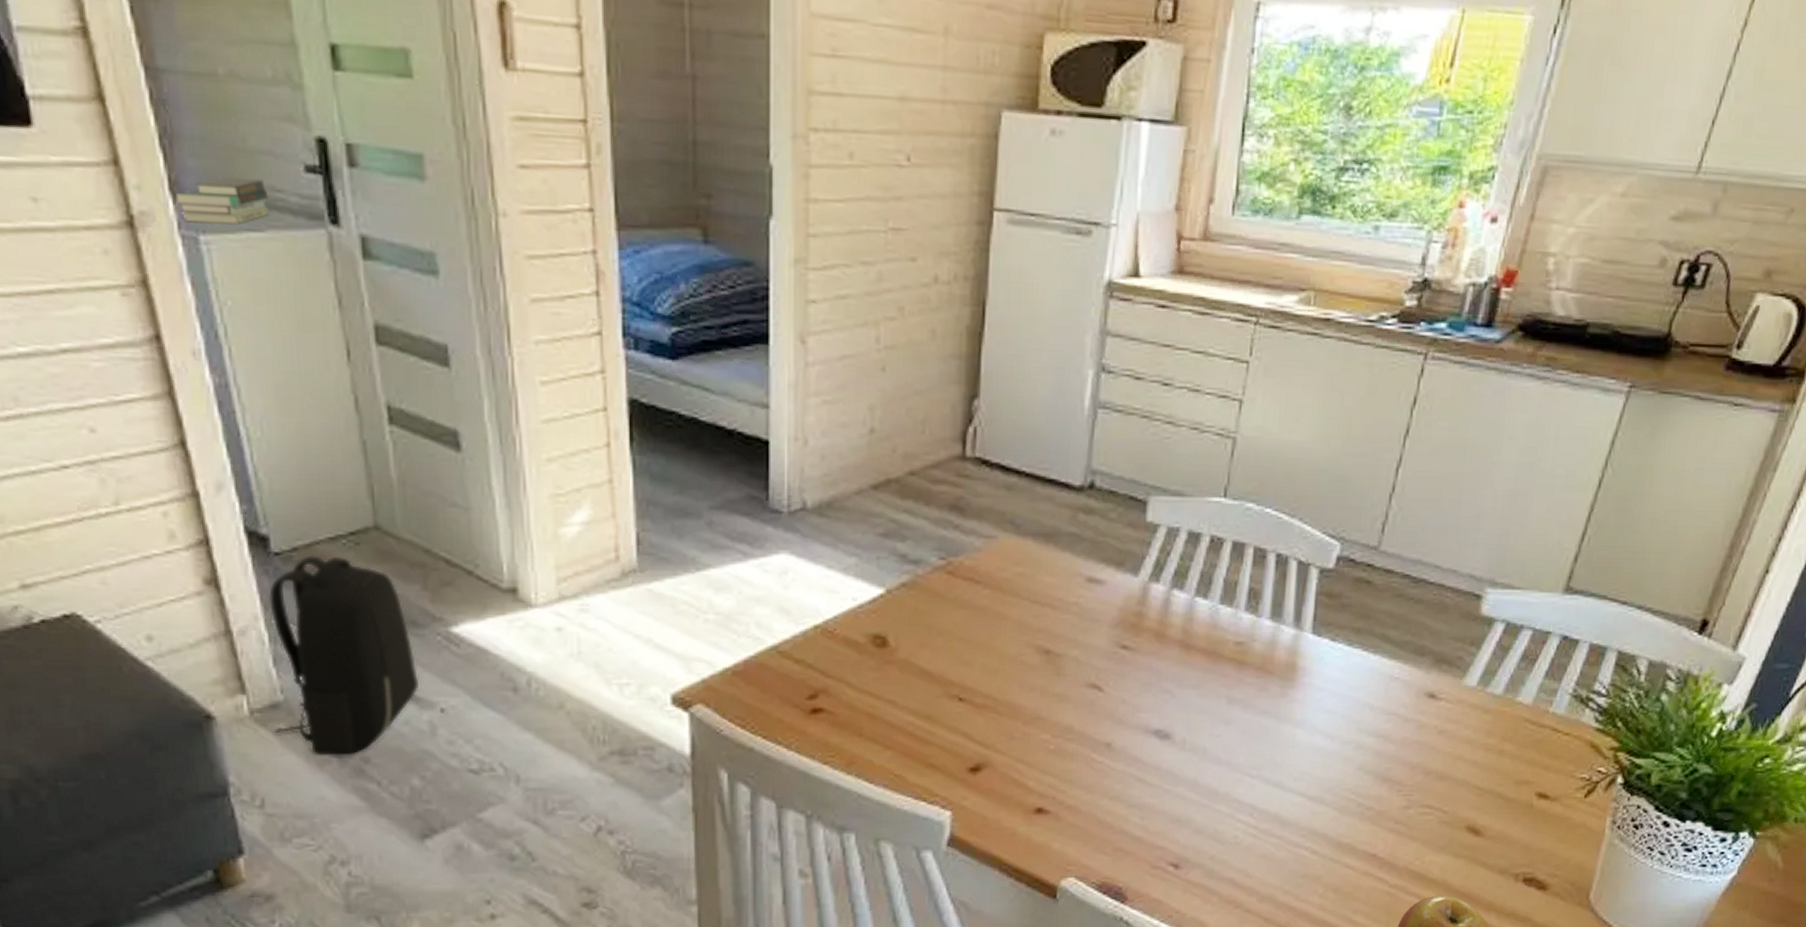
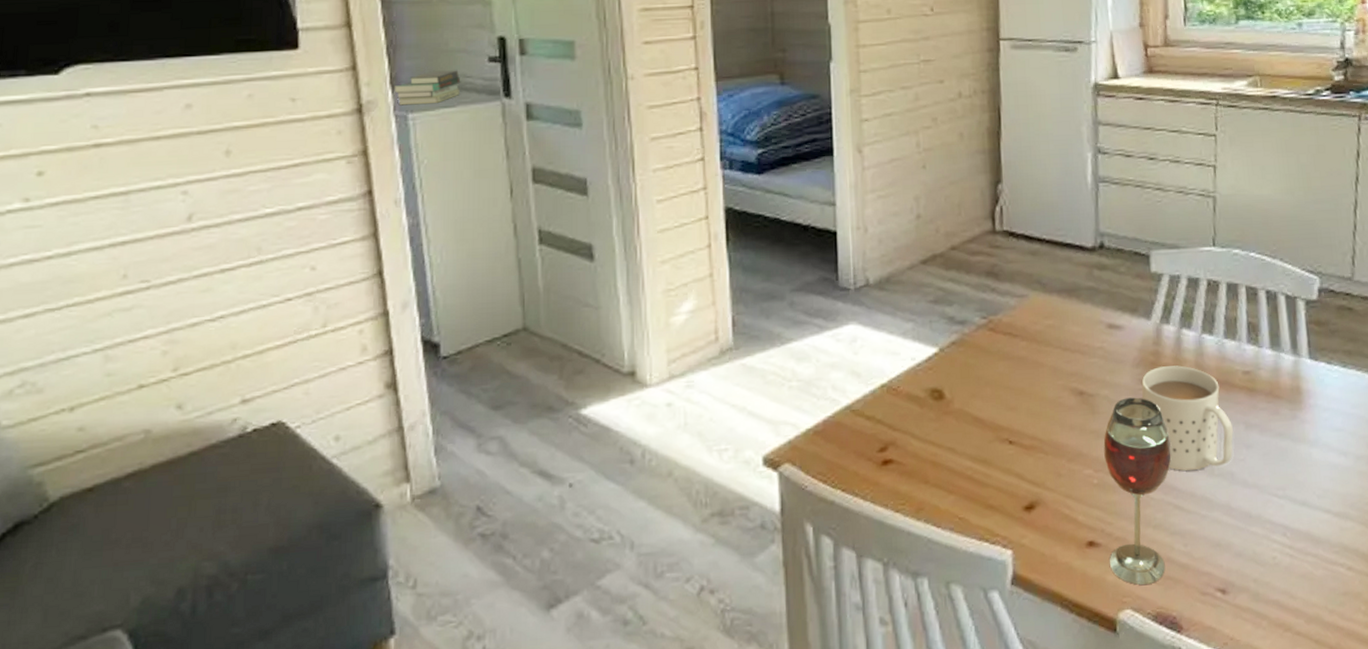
backpack: present [269,555,419,756] -> none [430,355,552,534]
wineglass: none [1058,661,1143,854] -> present [1103,397,1172,585]
mug: none [1115,630,1214,743] -> present [1141,365,1234,471]

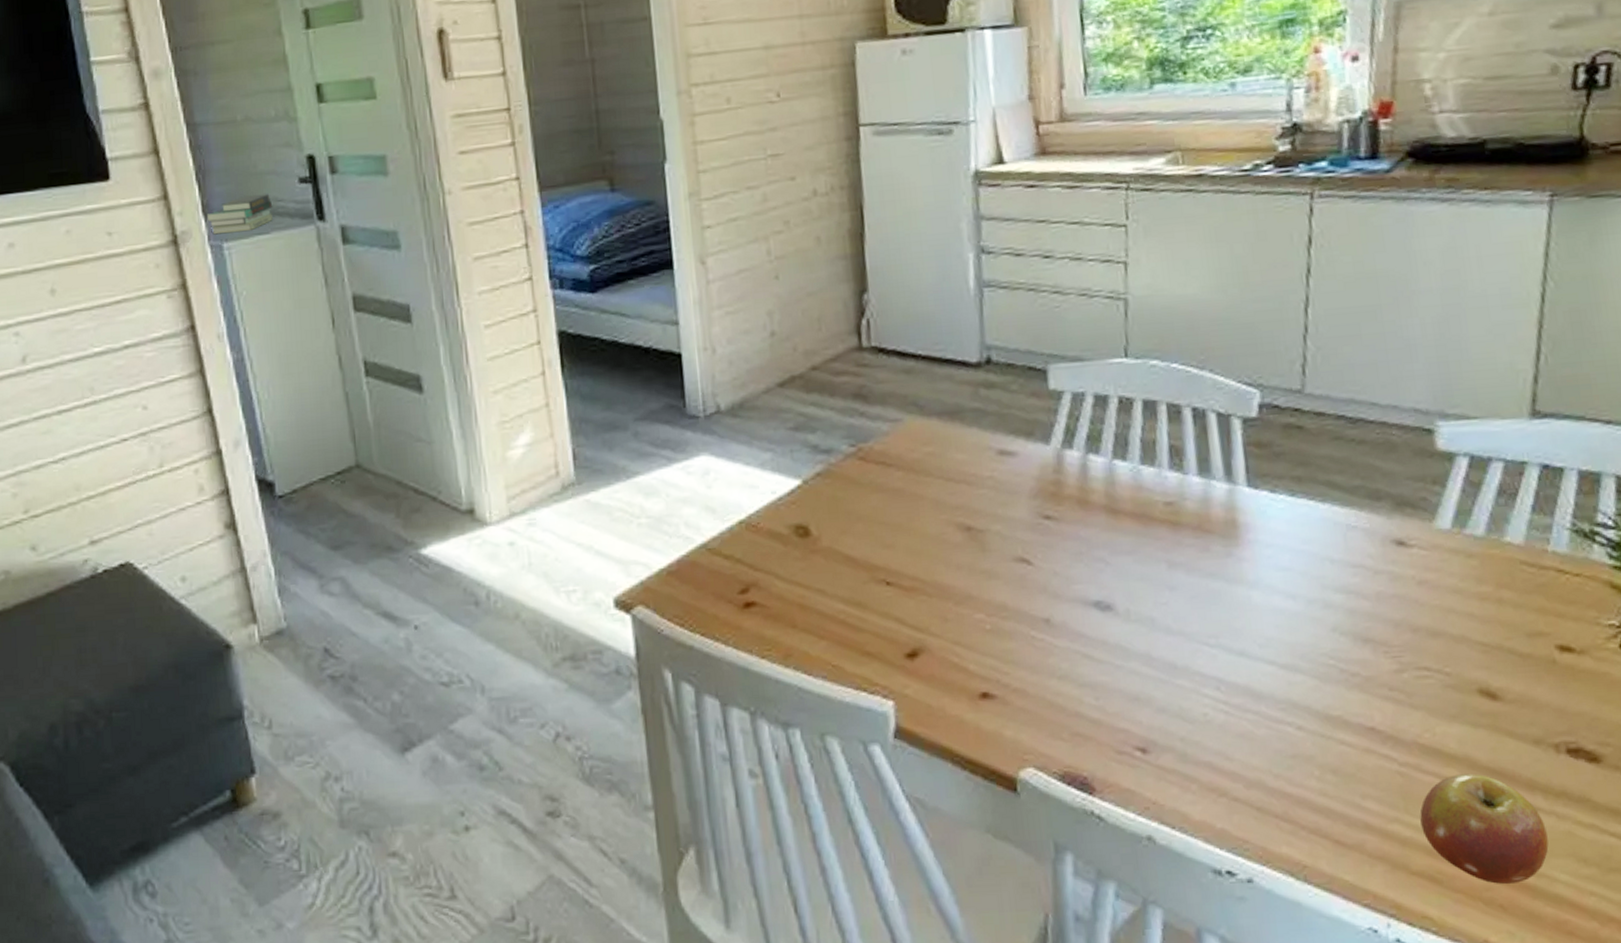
wineglass: present [1103,397,1172,585] -> none [996,532,1079,741]
mug: present [1141,365,1234,471] -> none [1040,496,1154,616]

